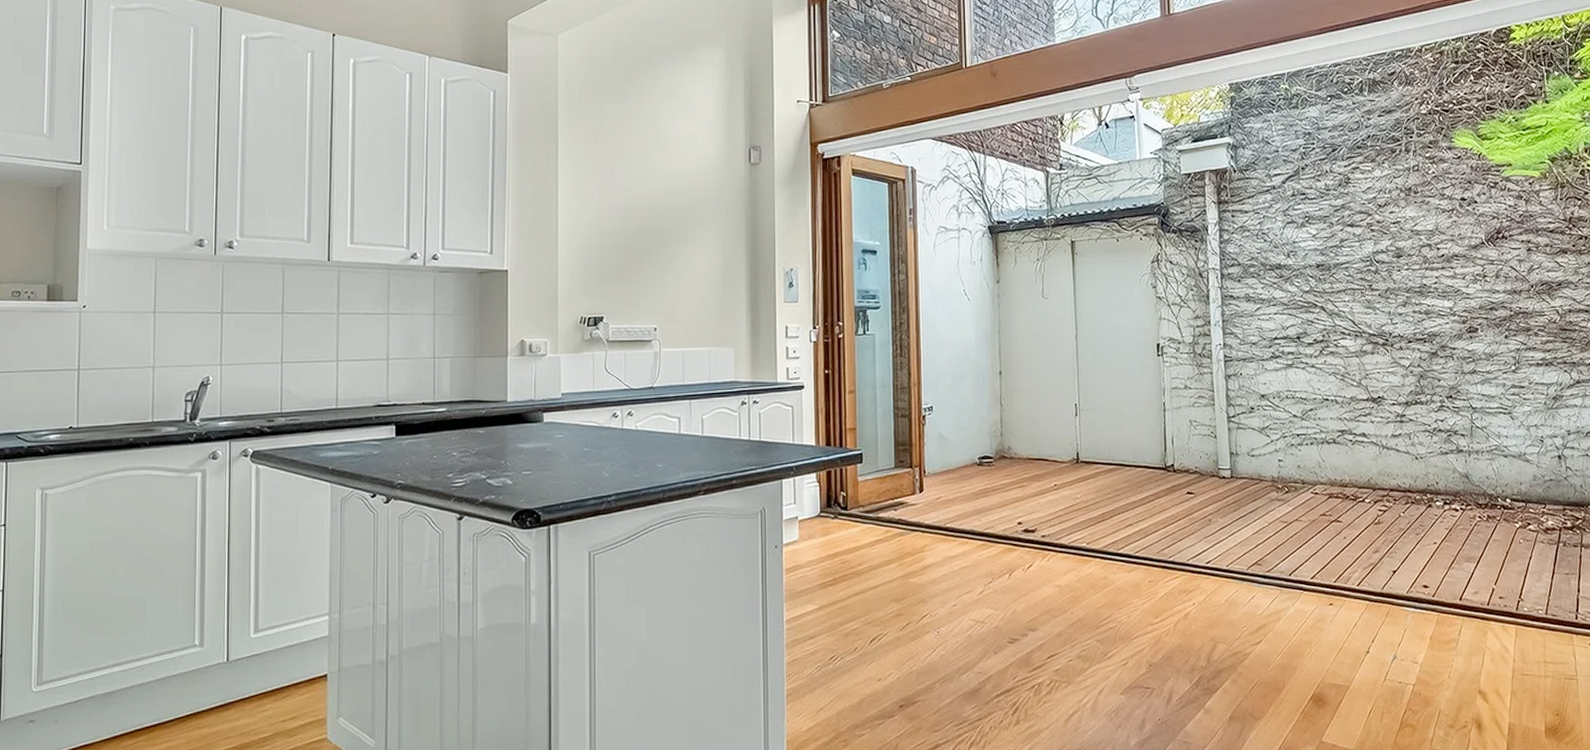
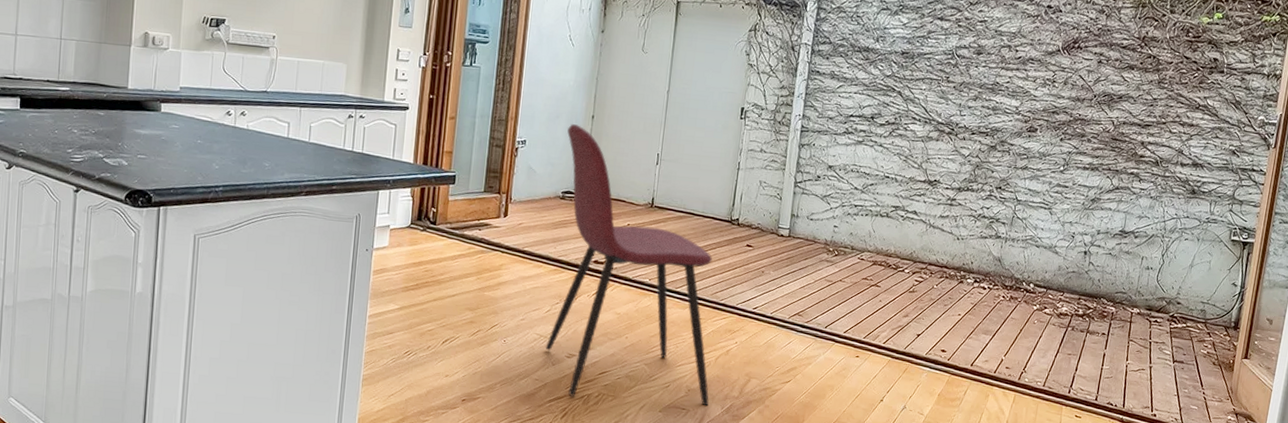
dining chair: none [975,383,1175,687] -> present [545,124,713,406]

